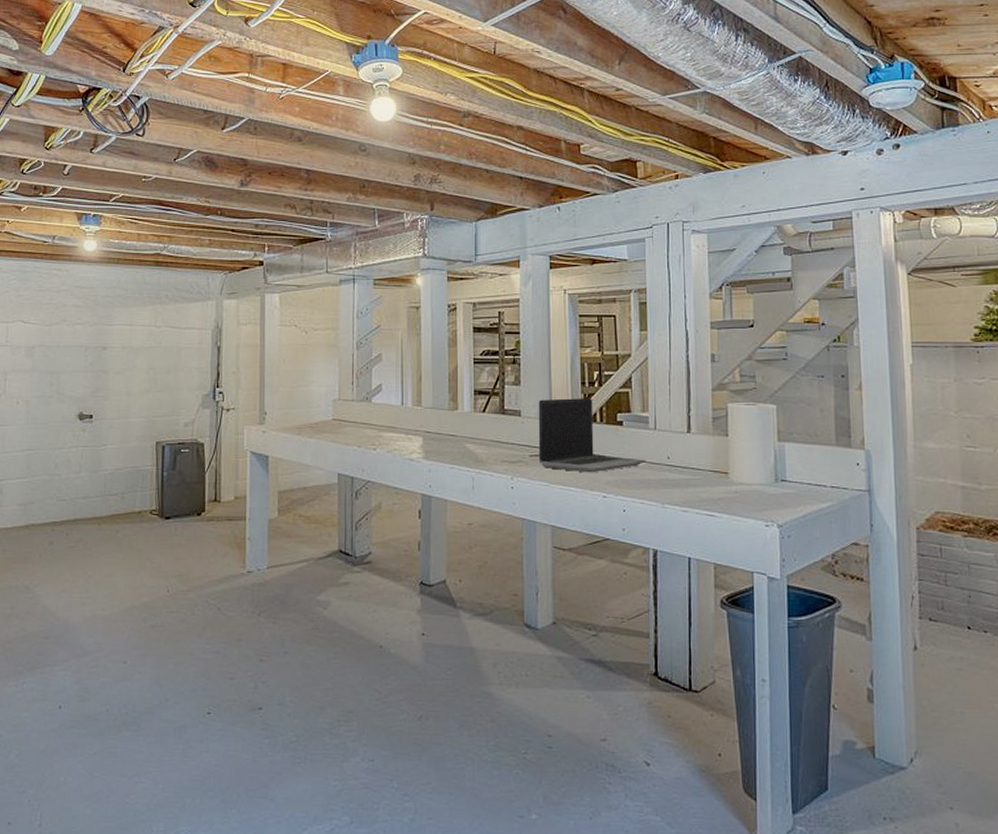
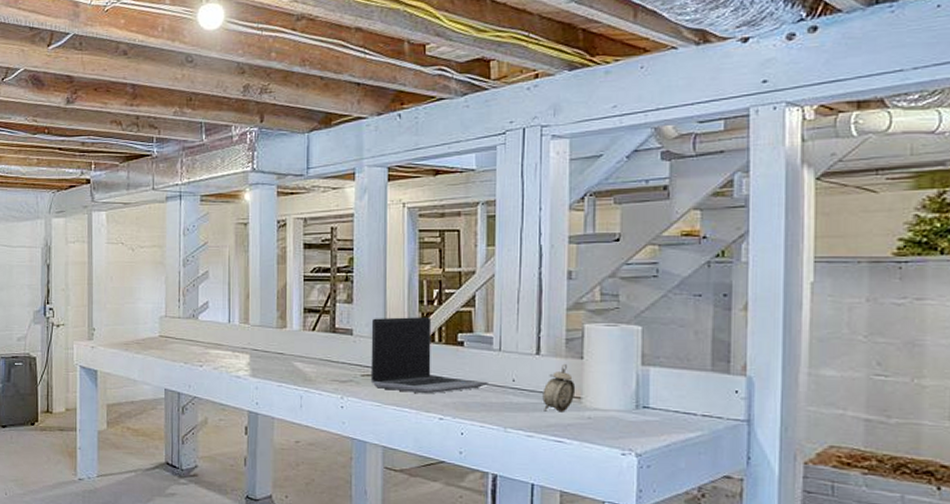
alarm clock: none [694,440,723,487] -> present [542,363,576,412]

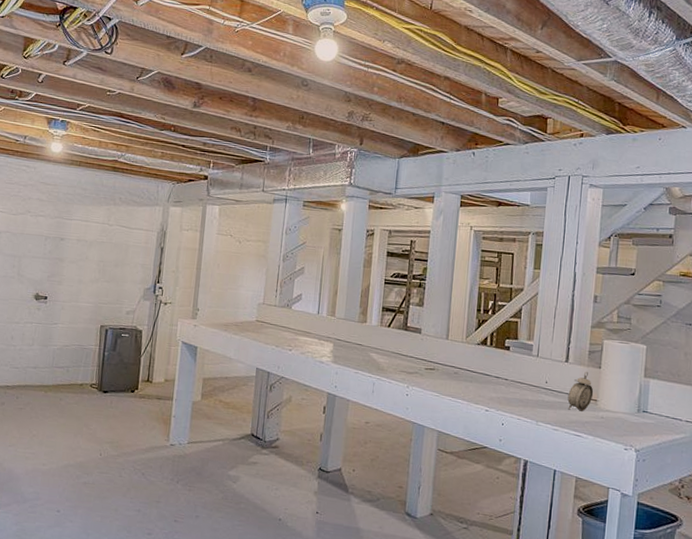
laptop computer: present [370,317,488,394] -> none [432,320,527,389]

